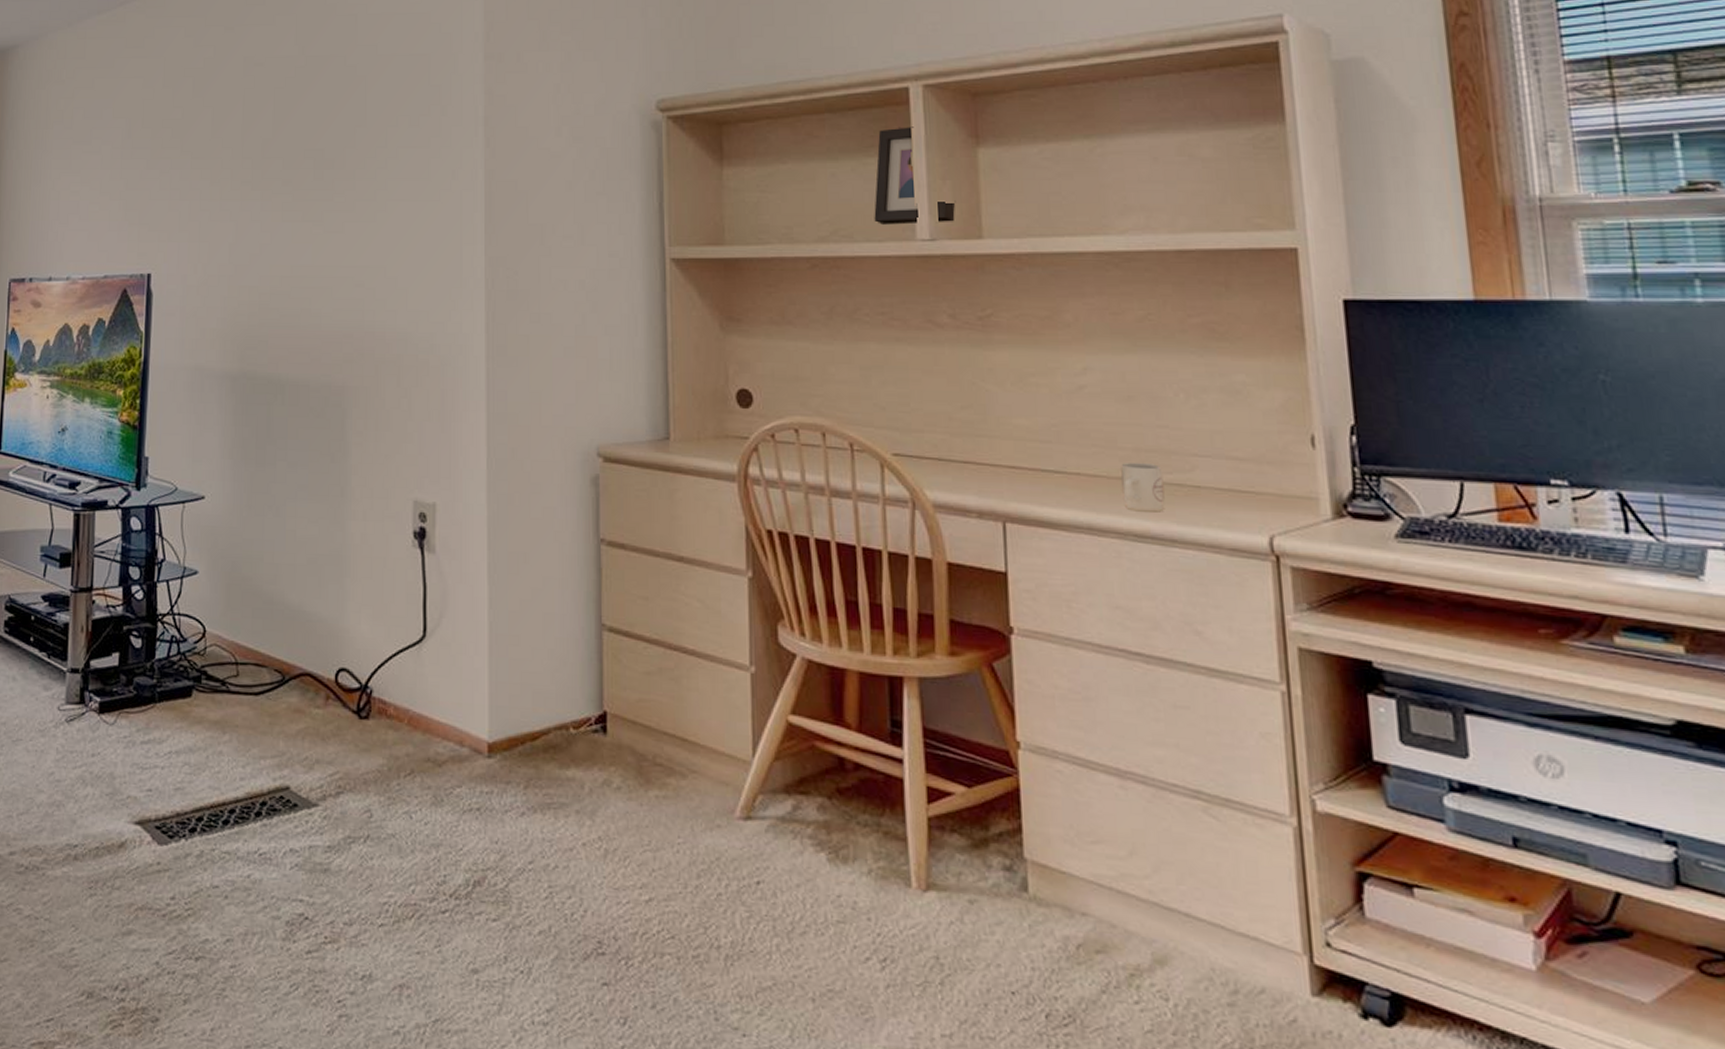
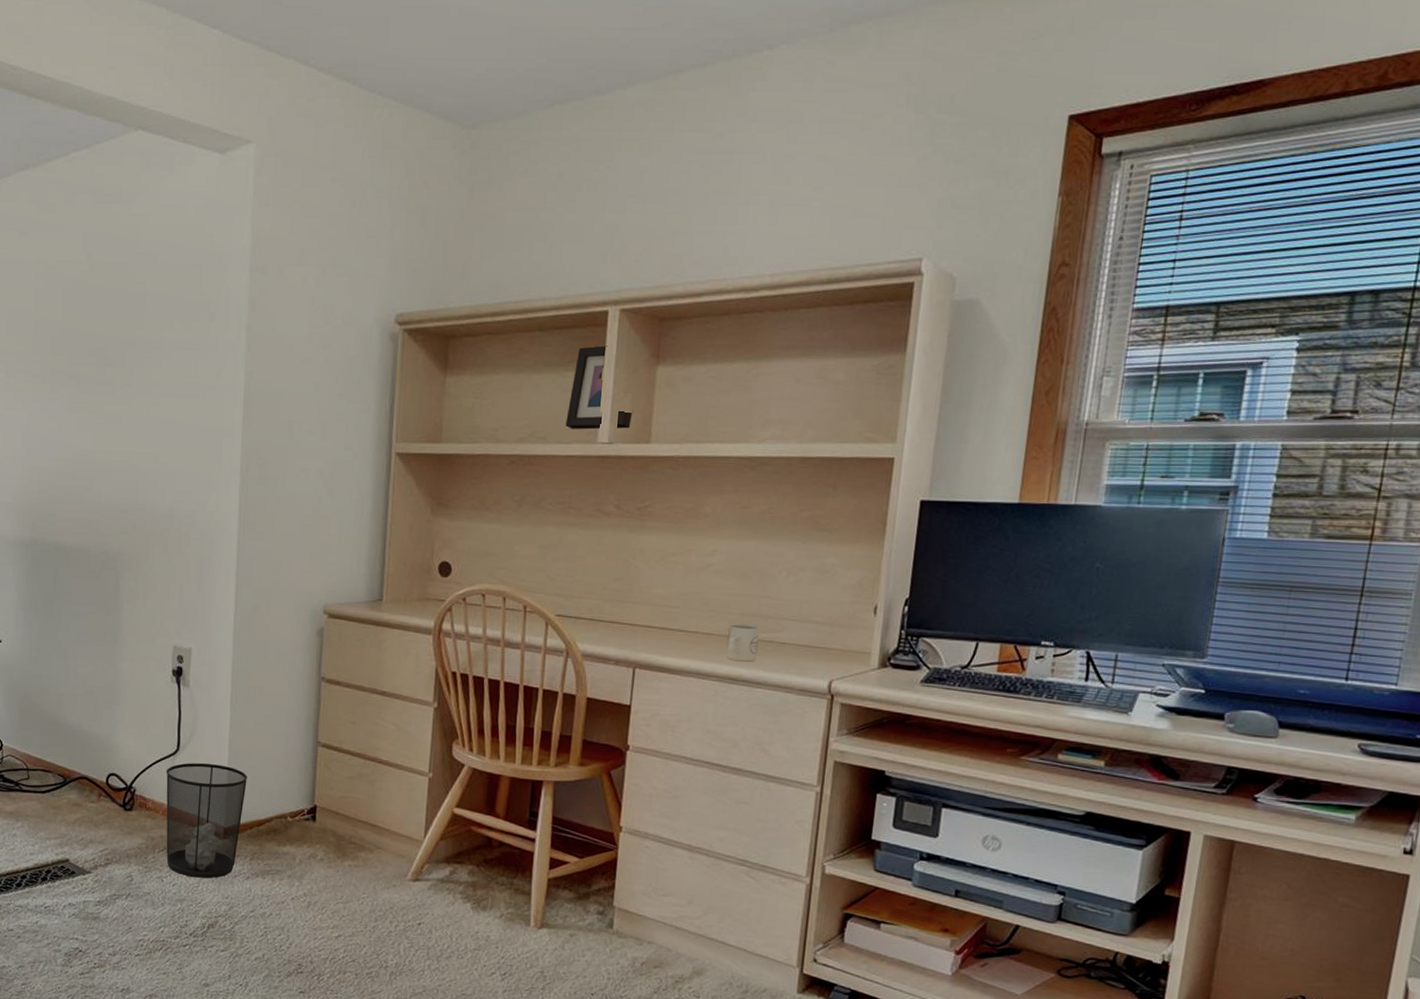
waste bin: none [410,653,514,815] -> present [166,763,247,879]

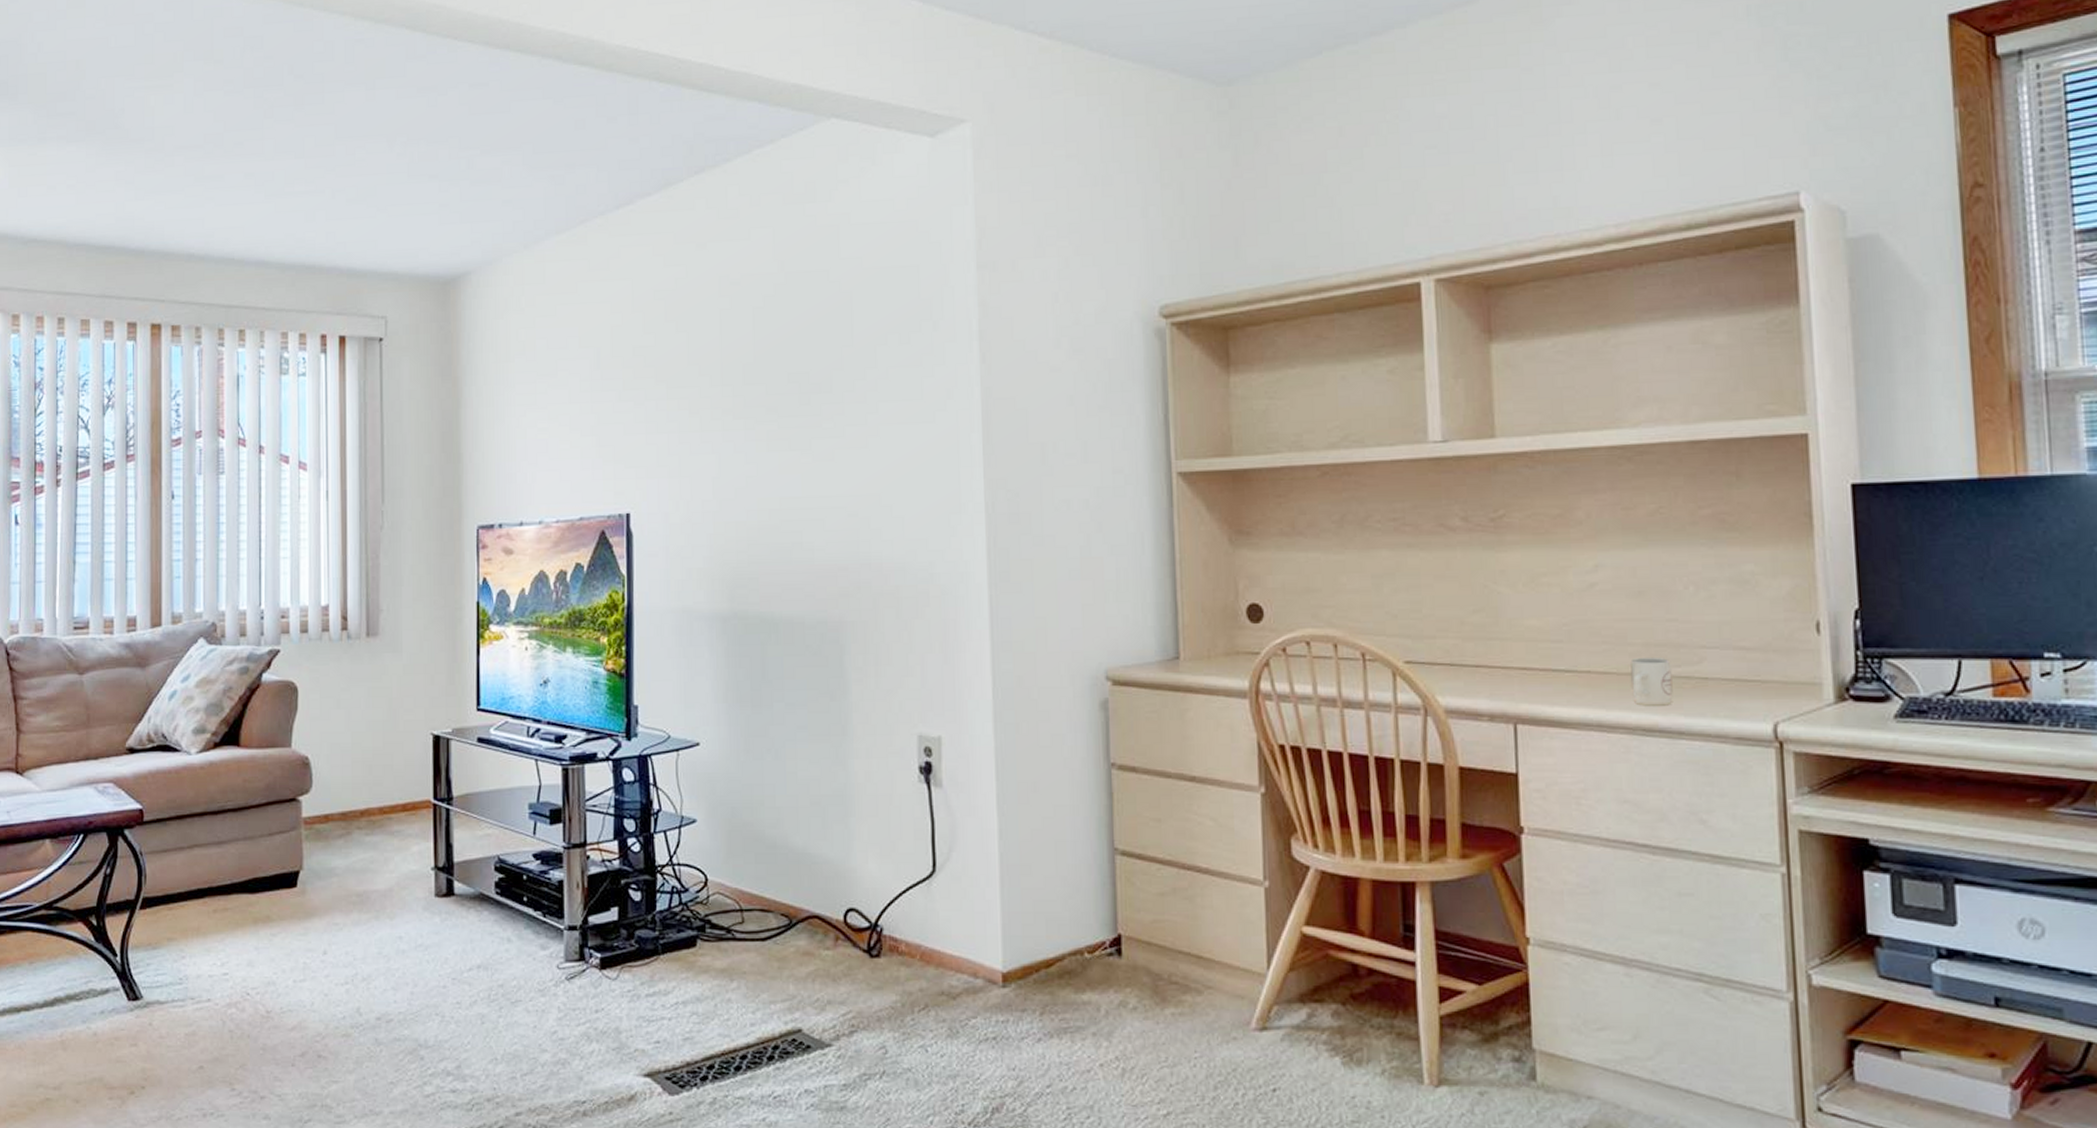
waste bin: present [166,763,247,879] -> none [920,888,1027,1044]
picture frame: present [565,345,633,430] -> none [1385,324,1468,428]

